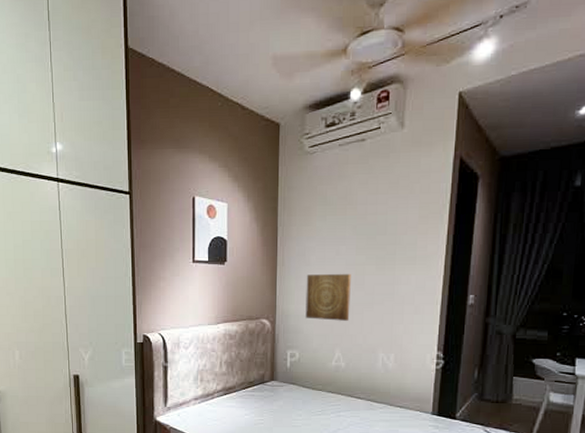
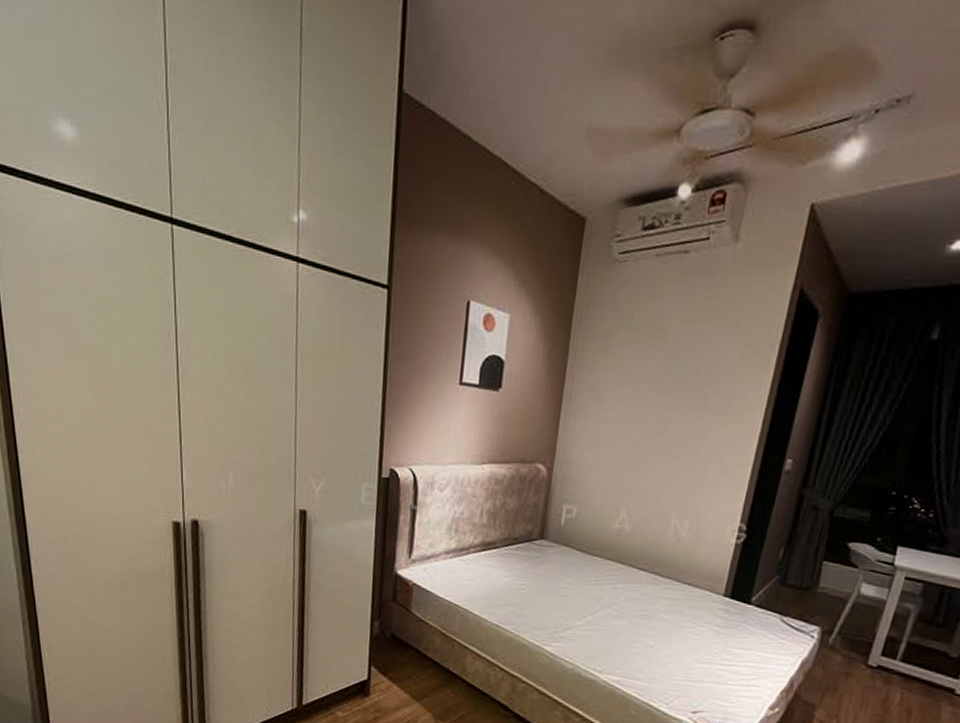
wall art: present [305,273,351,321] -> none [589,414,651,476]

